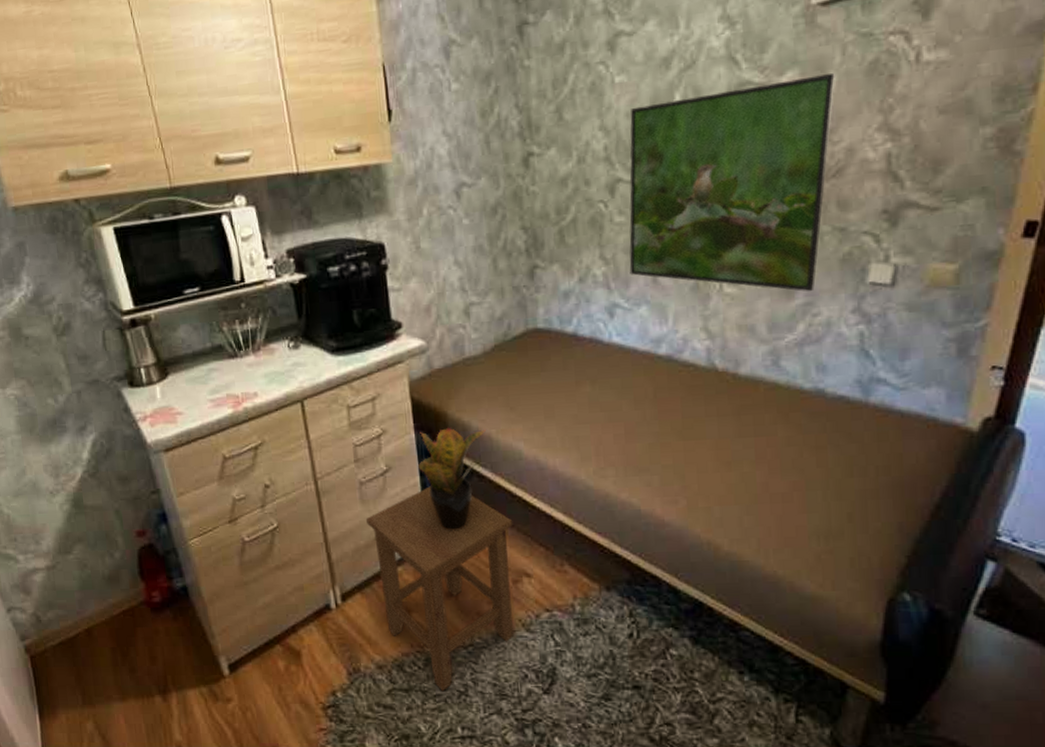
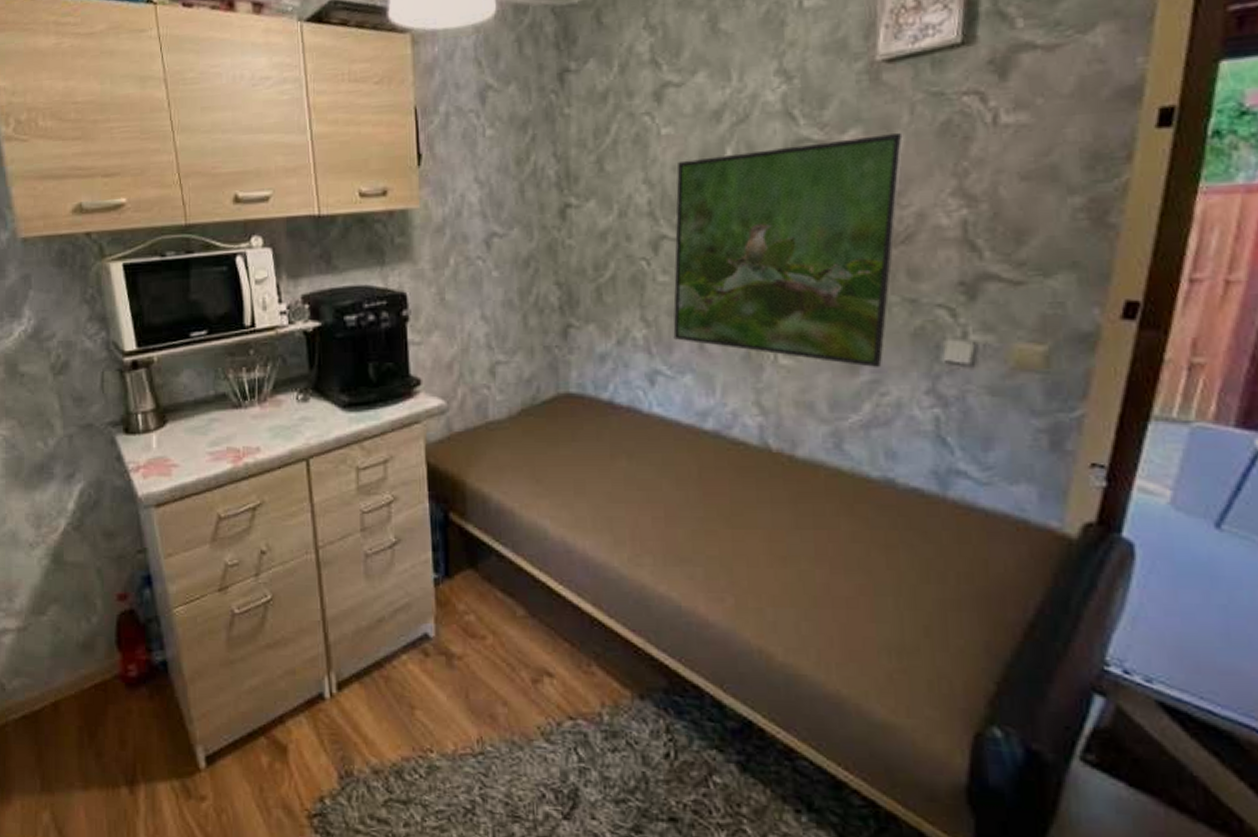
stool: present [366,486,514,692] -> none [370,563,535,807]
potted plant: present [418,427,487,531] -> none [431,497,509,617]

